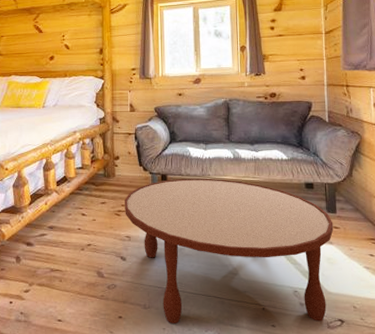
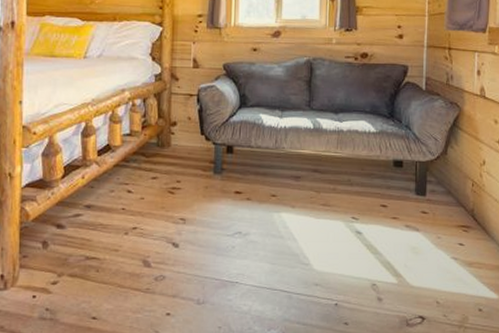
coffee table: present [125,178,334,325] -> none [180,151,422,322]

